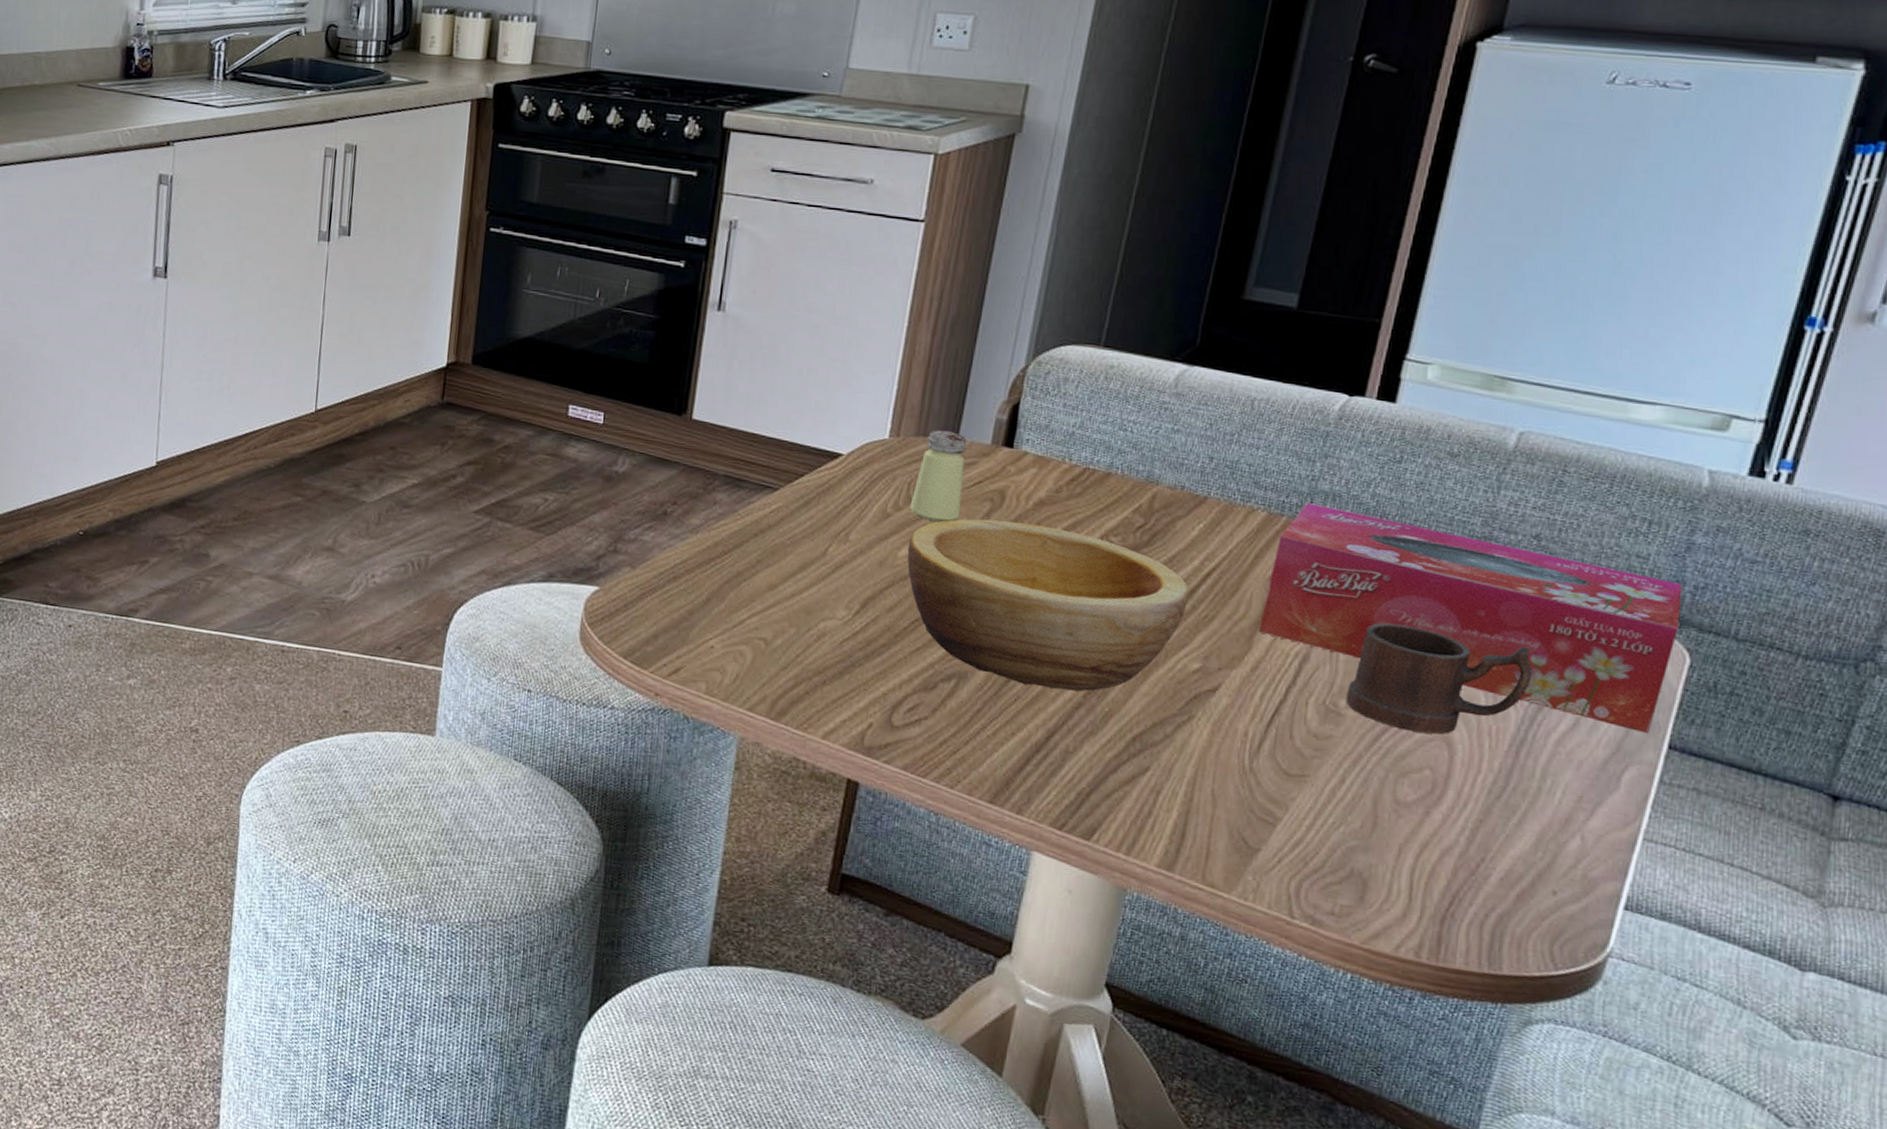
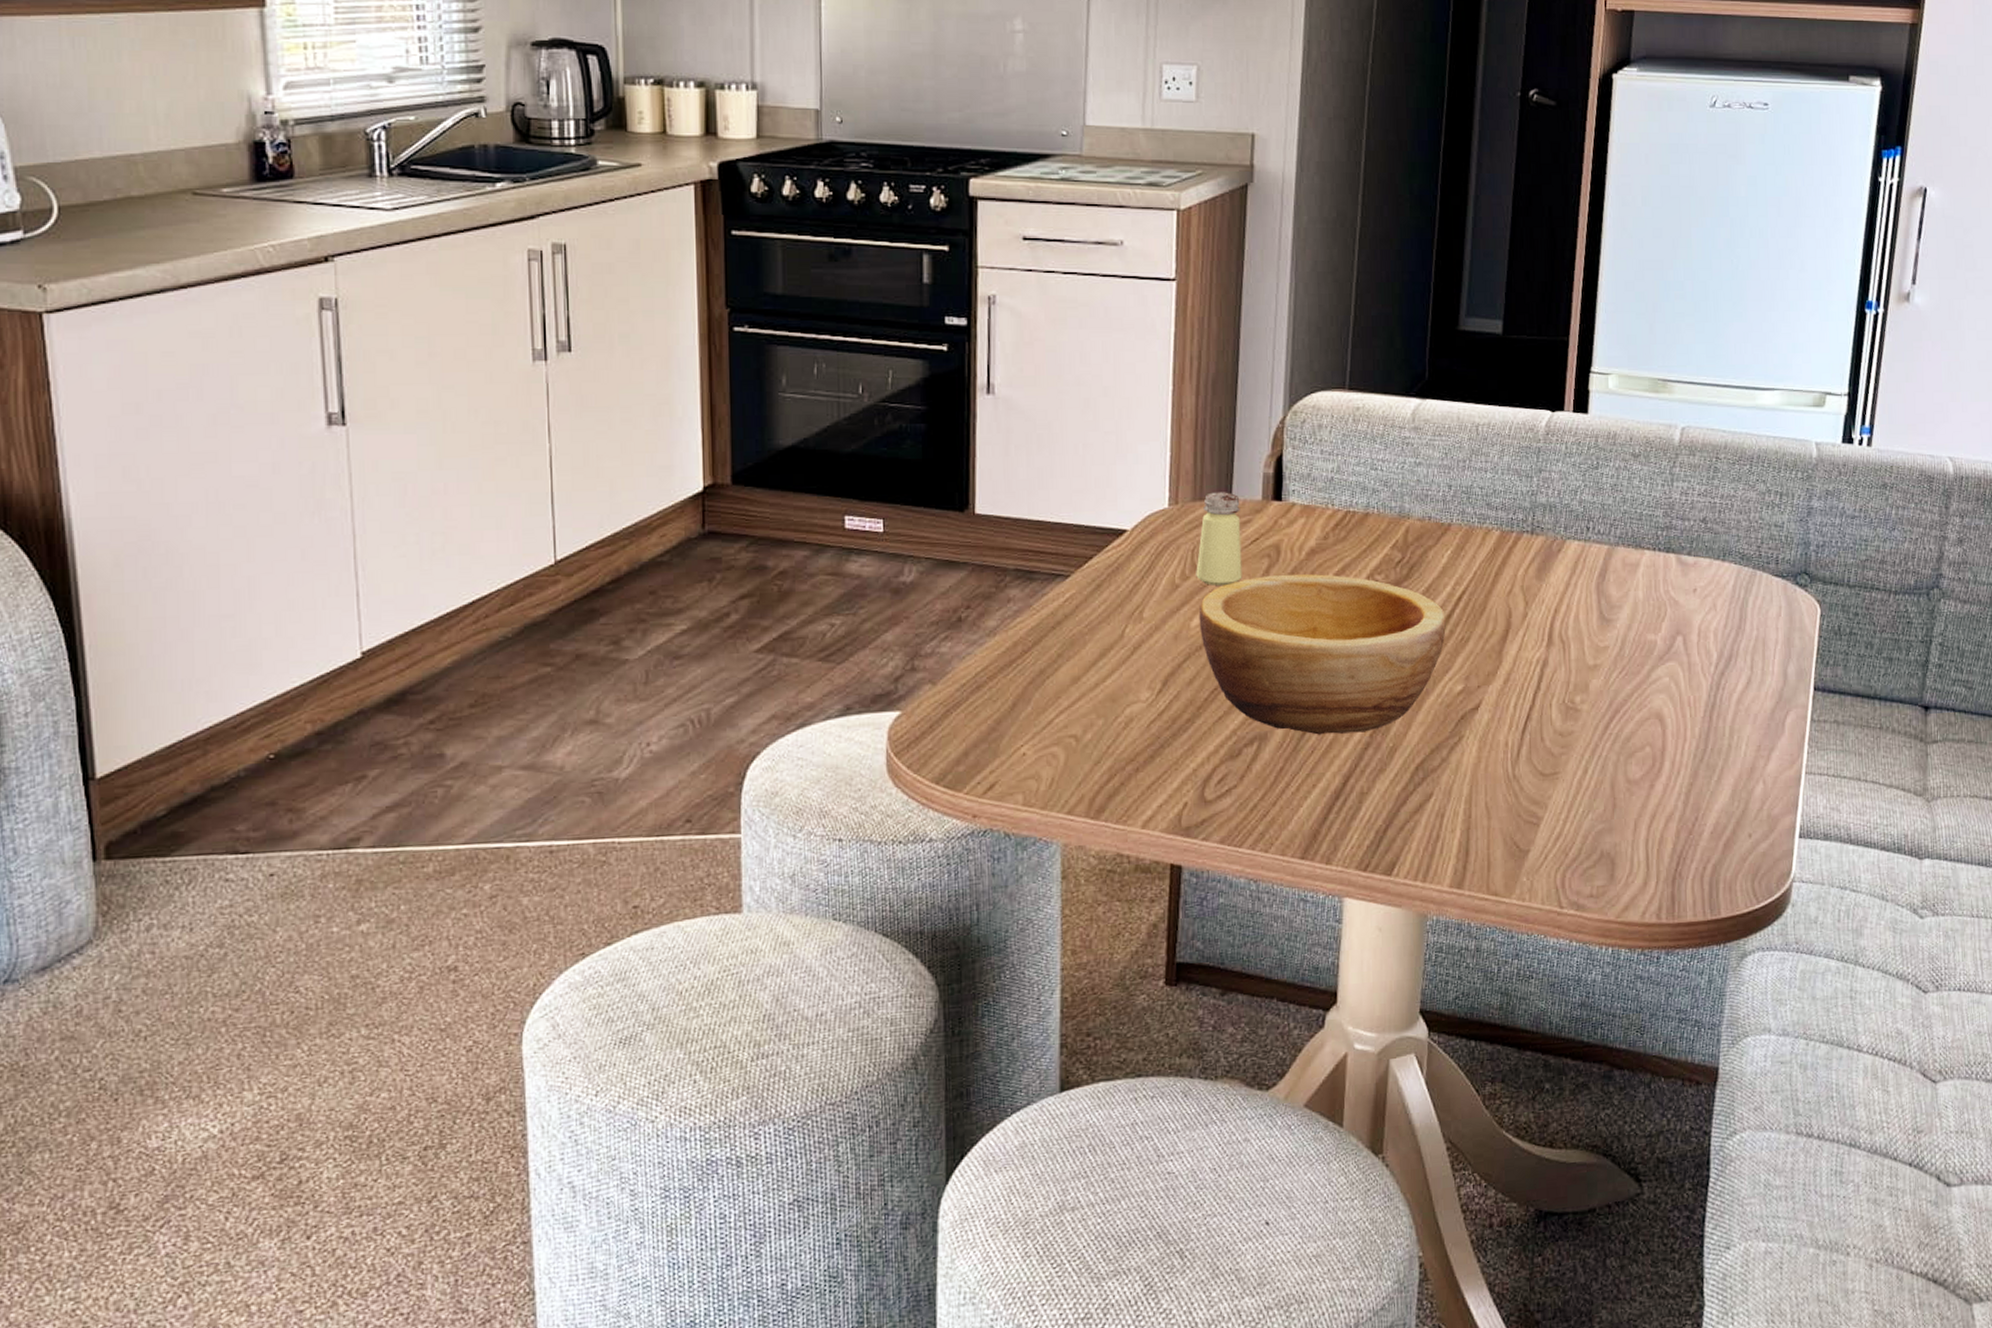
tissue box: present [1258,503,1683,734] -> none [1506,517,1810,681]
mug: present [1345,623,1533,735] -> none [1580,617,1714,714]

